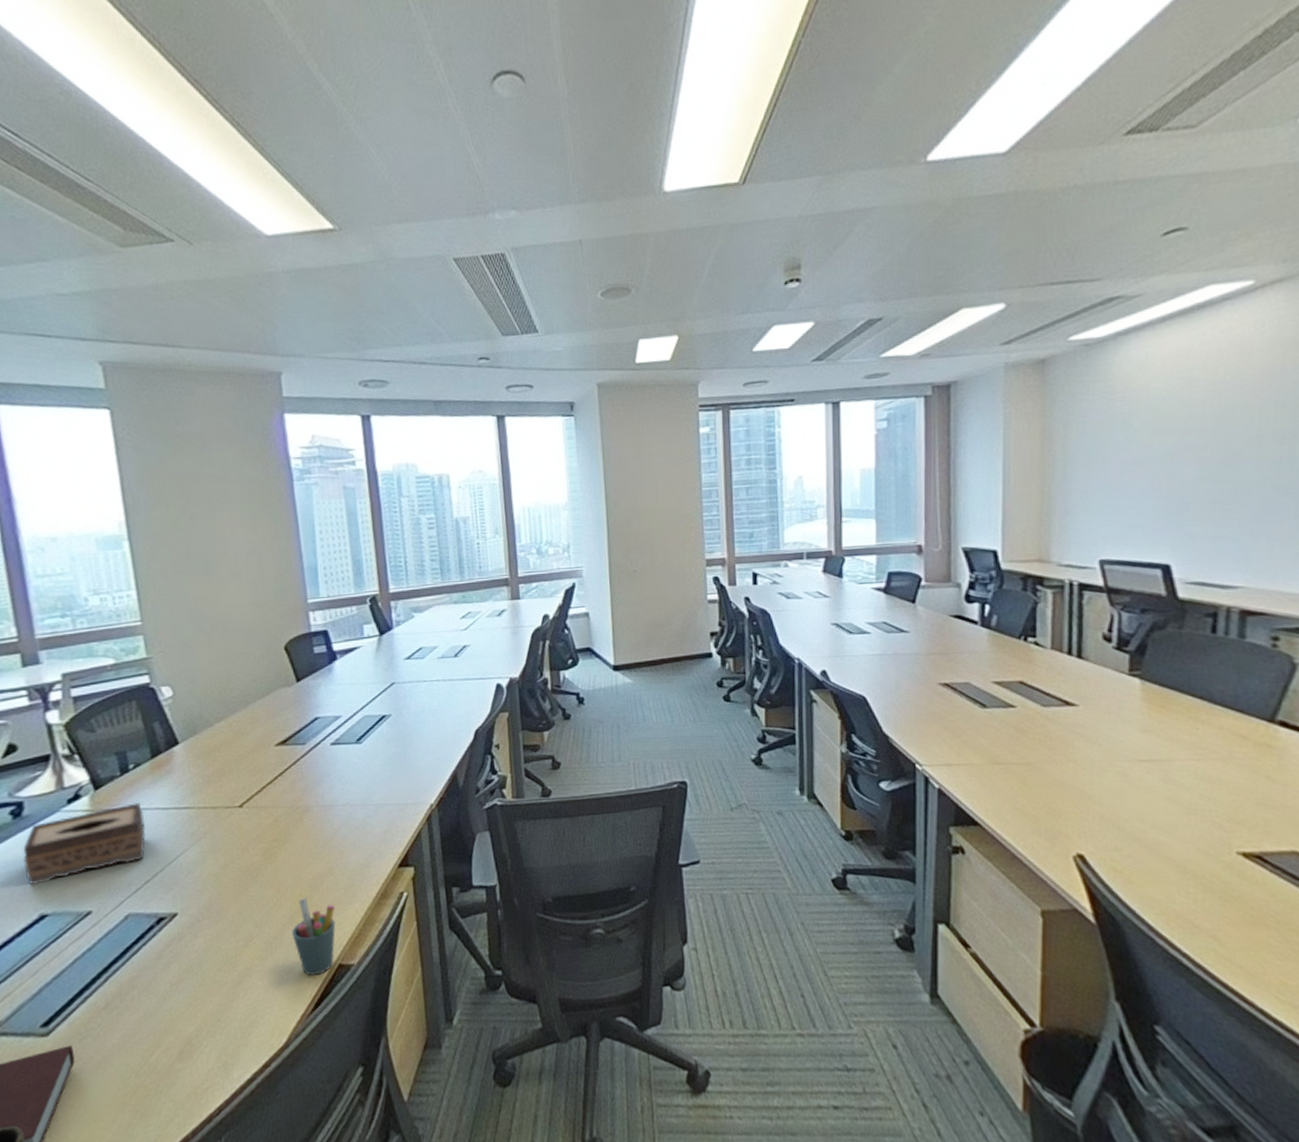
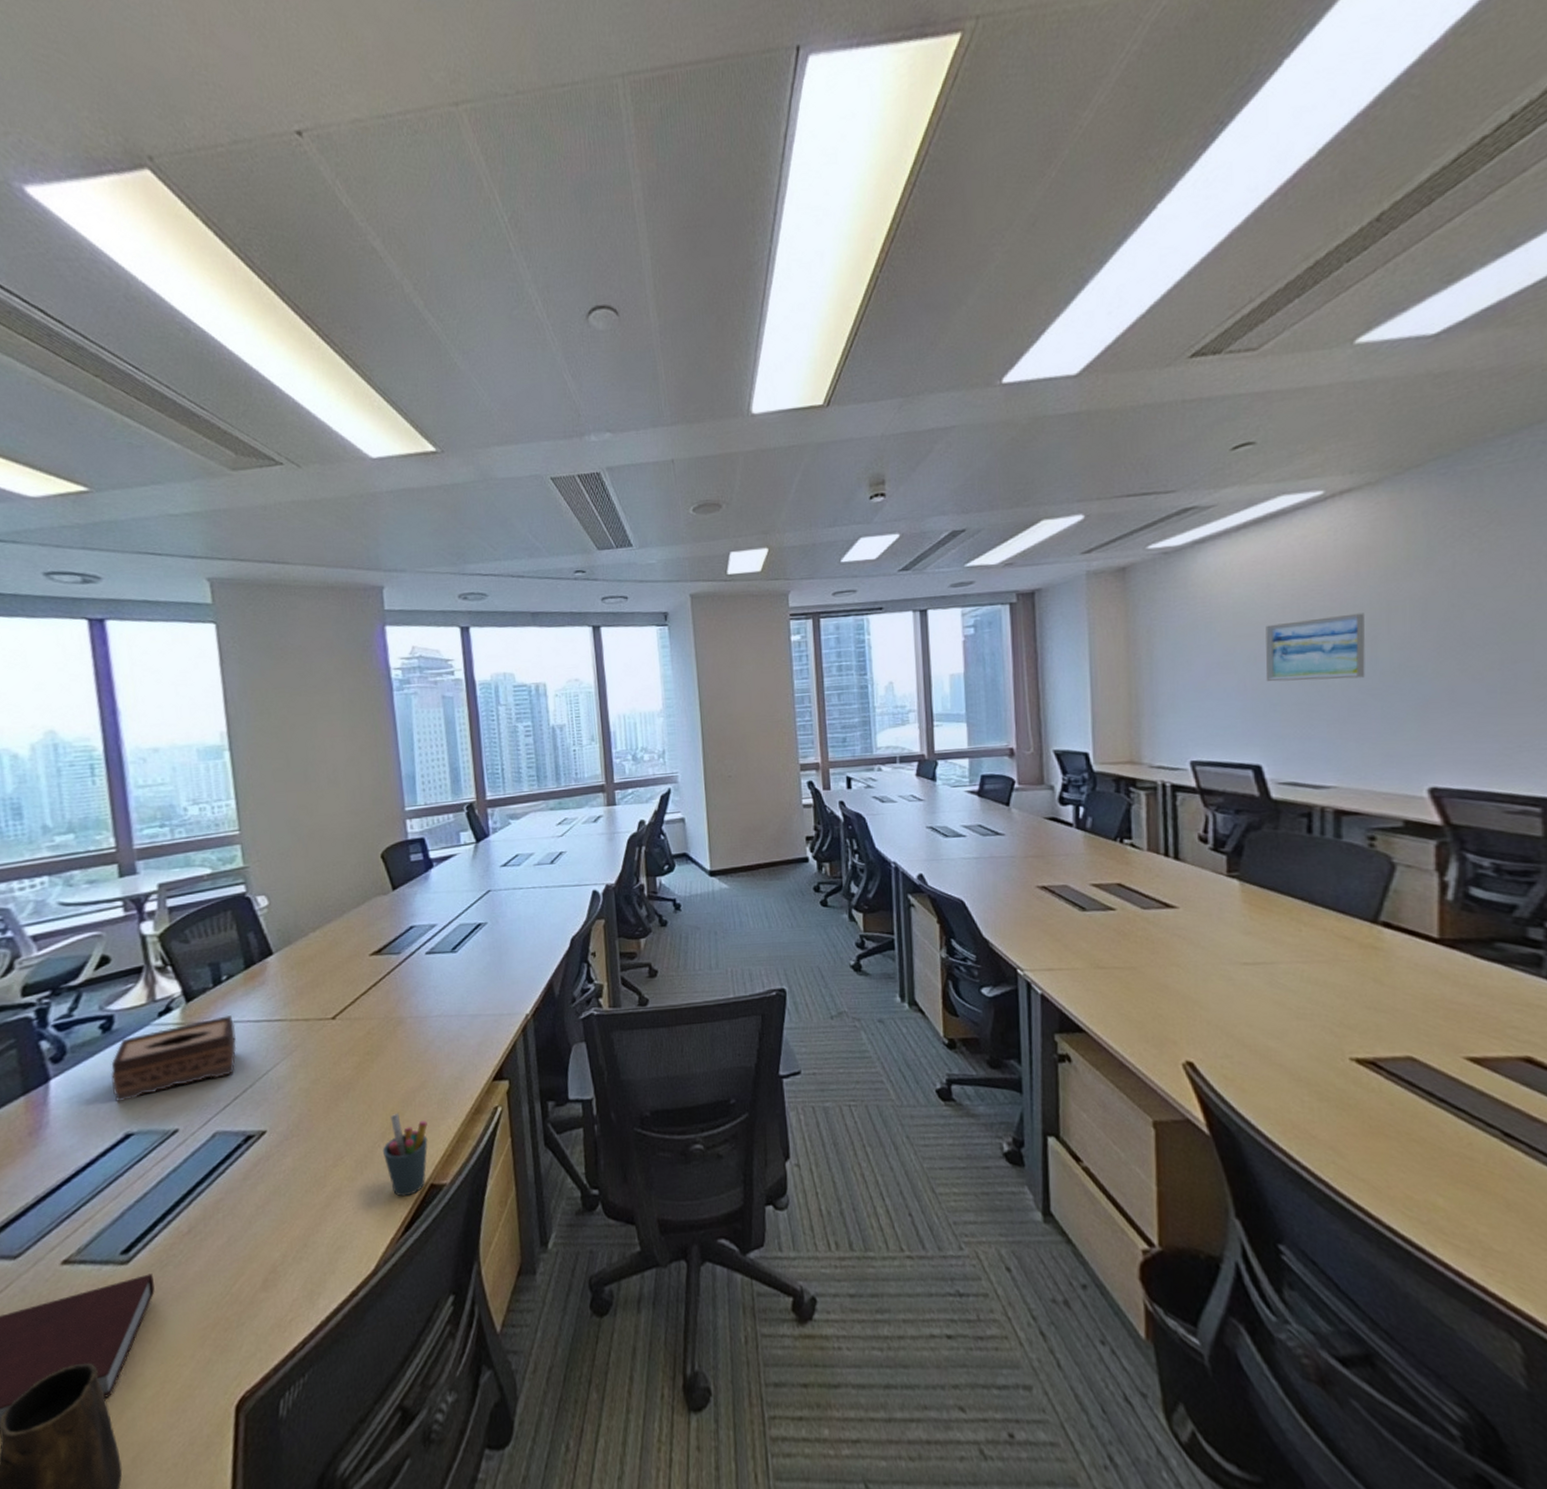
wall art: none [1181,409,1286,480] -> present [1266,613,1365,682]

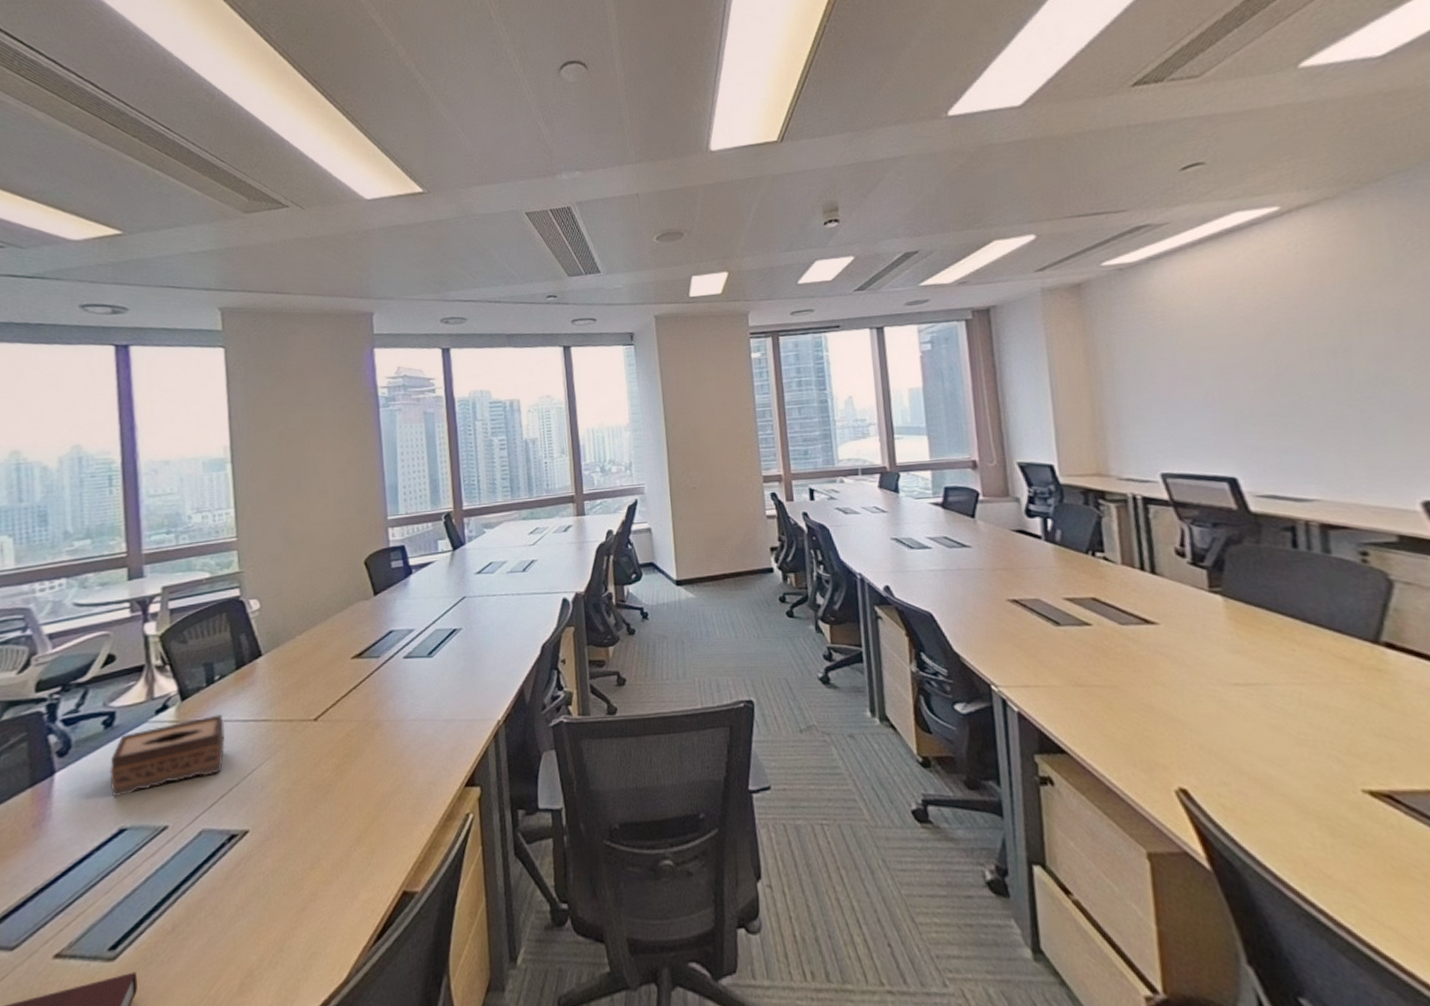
pen holder: present [382,1112,428,1197] -> none [357,816,401,903]
wall art: present [1266,613,1365,682] -> none [1230,324,1341,394]

